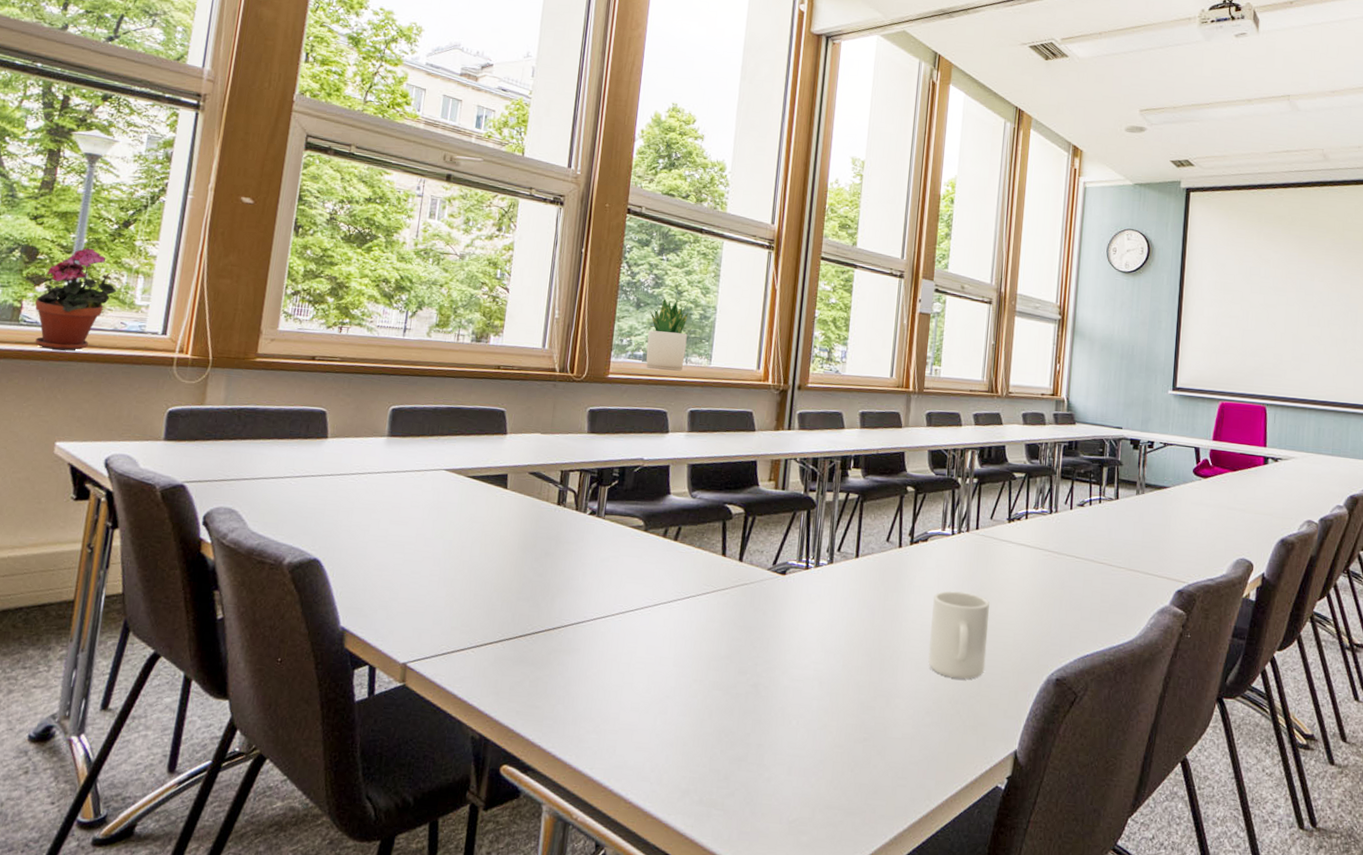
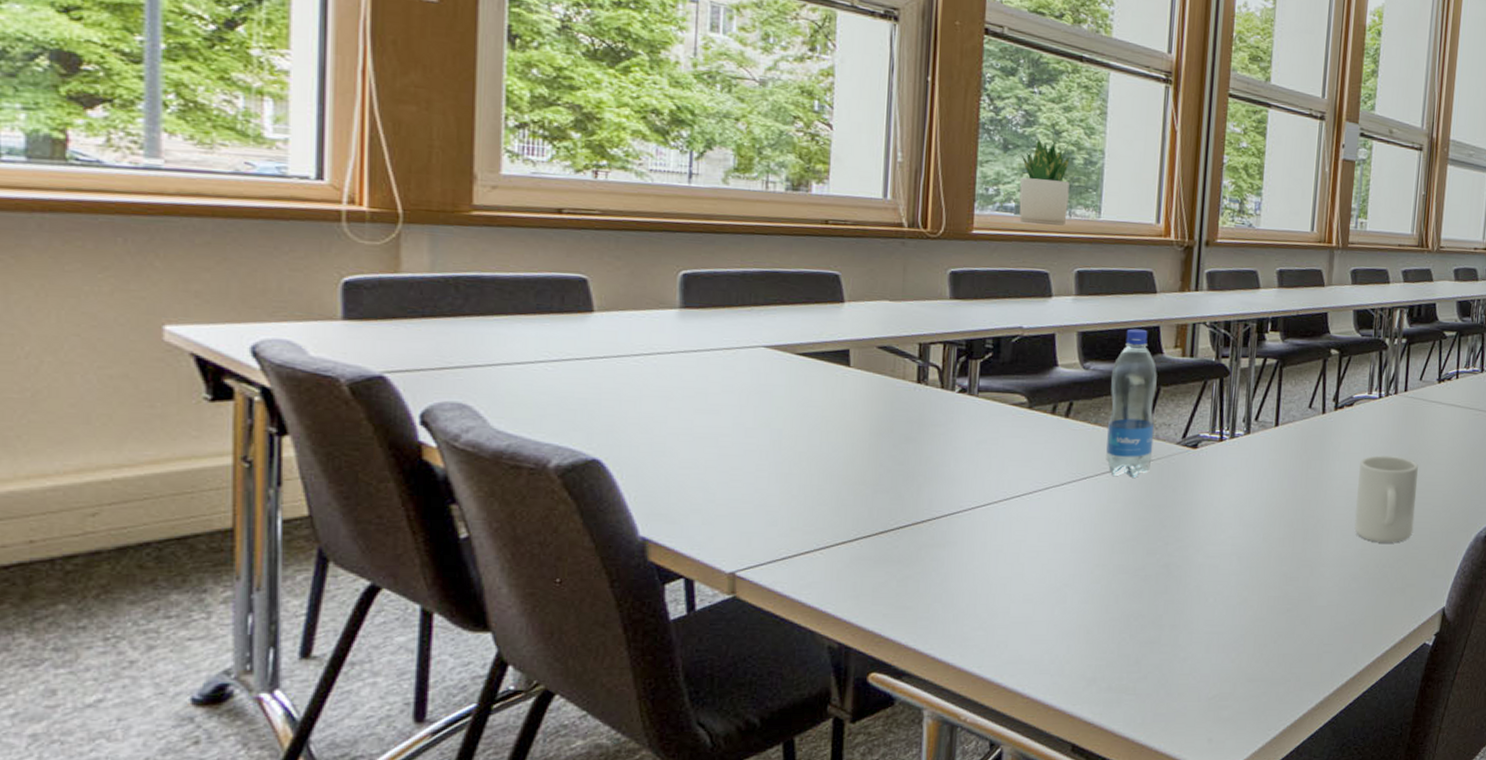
potted plant: present [35,248,117,351] -> none [91,56,231,202]
bottle: none [707,462,754,599] -> present [1106,328,1158,478]

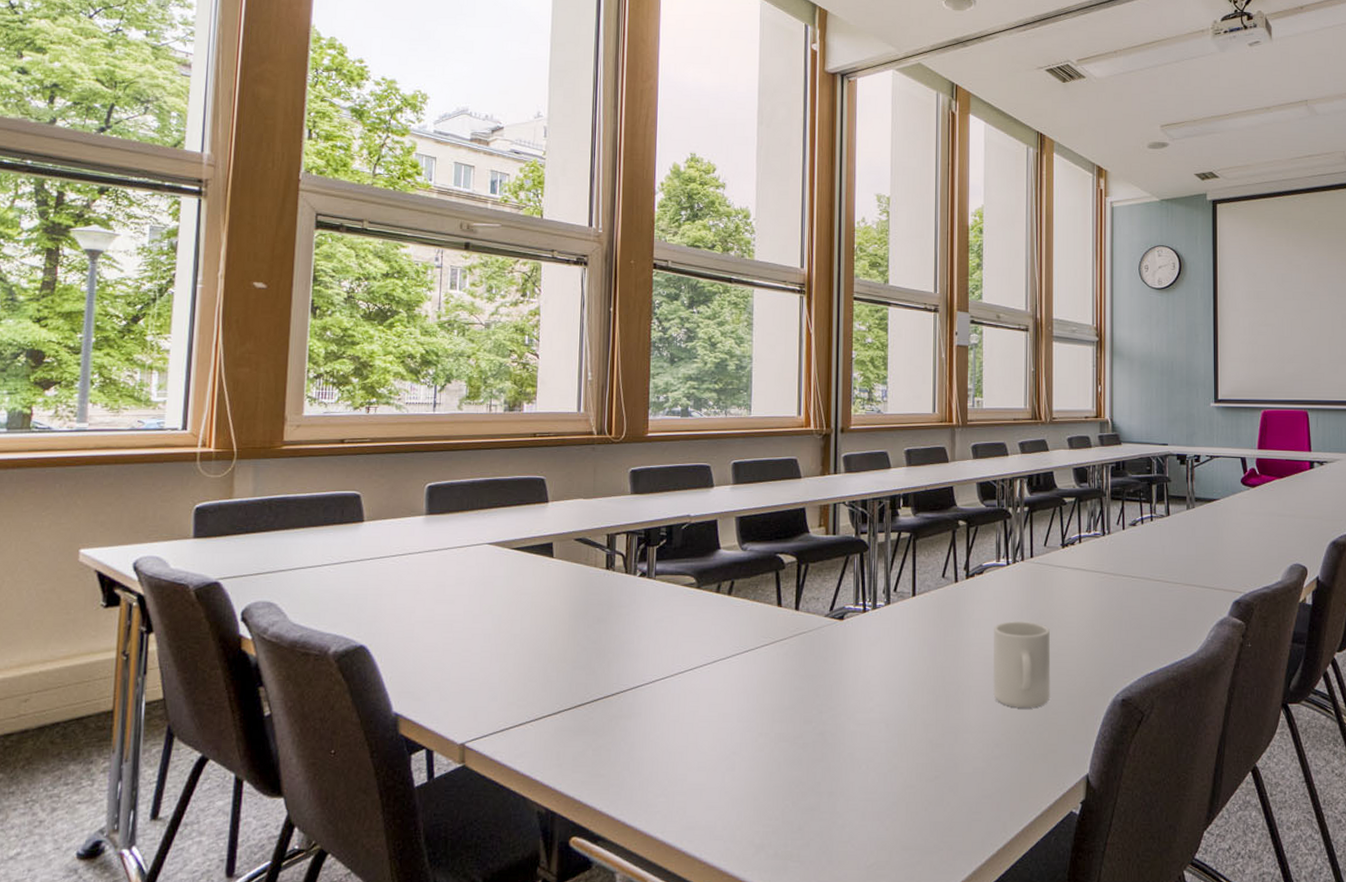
planter: present [1019,137,1073,226] -> none [684,348,726,425]
bottle: present [1106,328,1158,478] -> none [764,511,805,649]

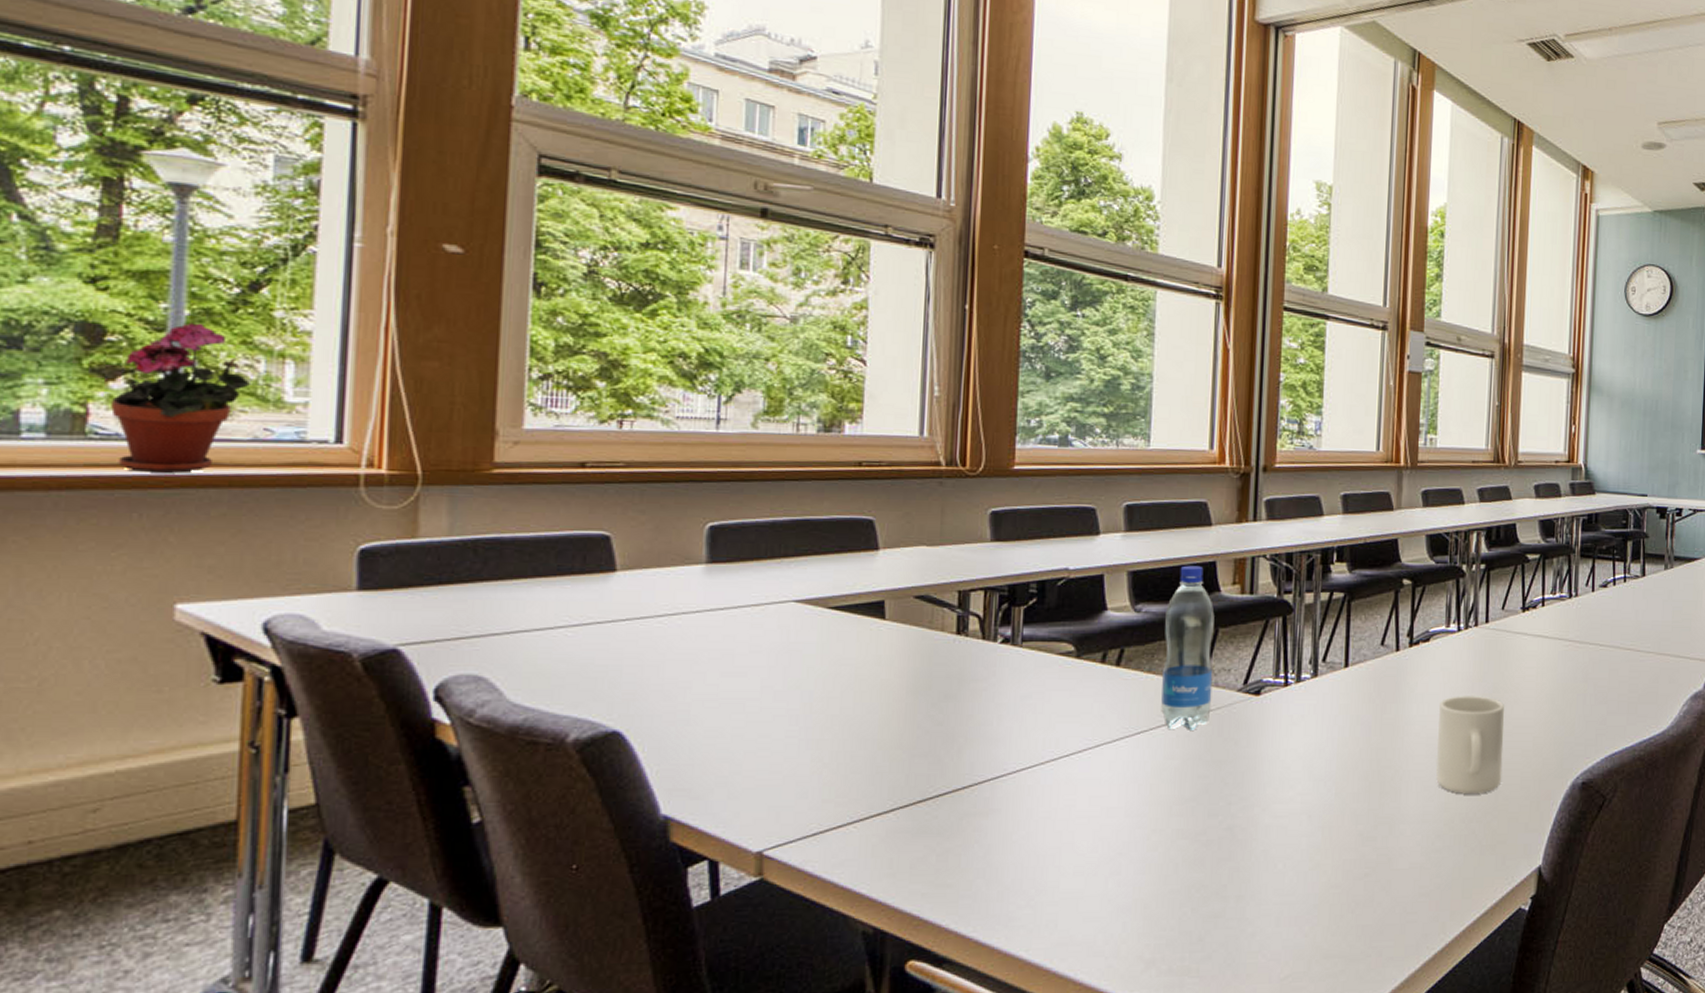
potted plant: none [46,347,131,455] -> present [111,322,252,473]
bottle: none [764,511,805,649] -> present [1161,565,1215,730]

